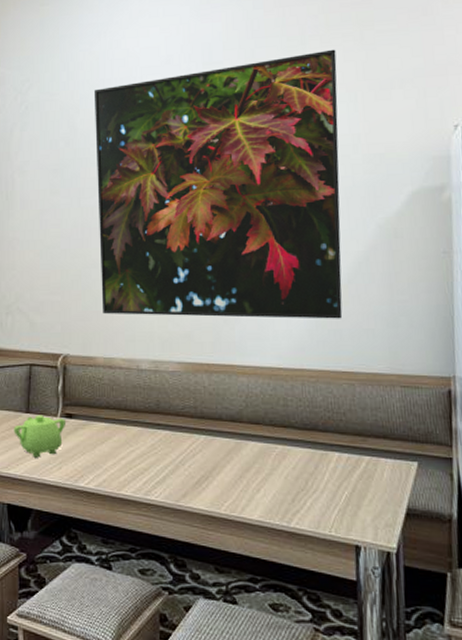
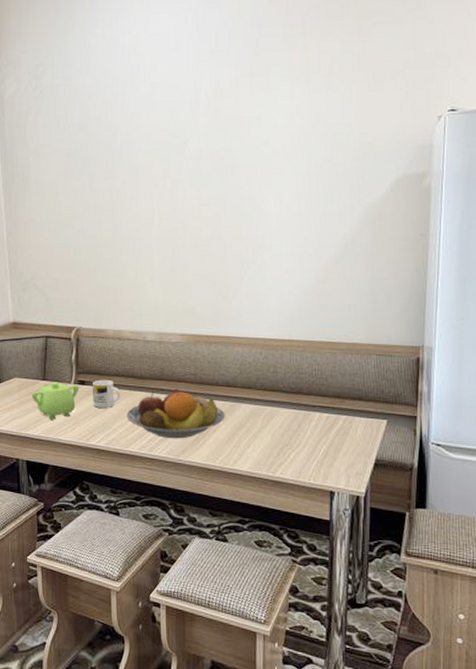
mug: none [81,412,113,444] -> present [93,379,121,408]
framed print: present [94,49,343,319] -> none [106,40,335,295]
fruit bowl: none [119,424,231,481] -> present [126,389,225,439]

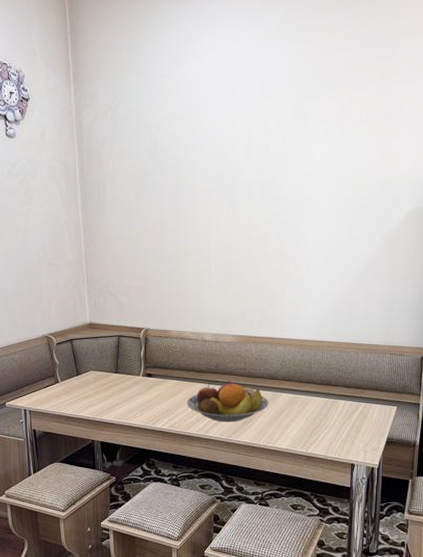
teapot: present [31,382,80,420] -> none [105,375,147,407]
mug: present [93,379,121,408] -> none [159,373,183,397]

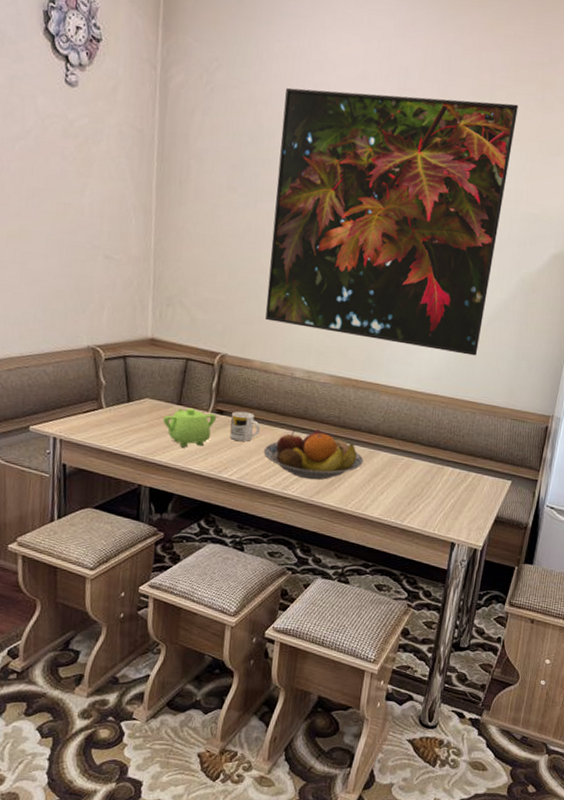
teapot: none [105,375,147,407] -> present [163,408,217,448]
mug: none [159,373,183,397] -> present [229,411,261,441]
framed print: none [173,92,363,305] -> present [265,87,518,356]

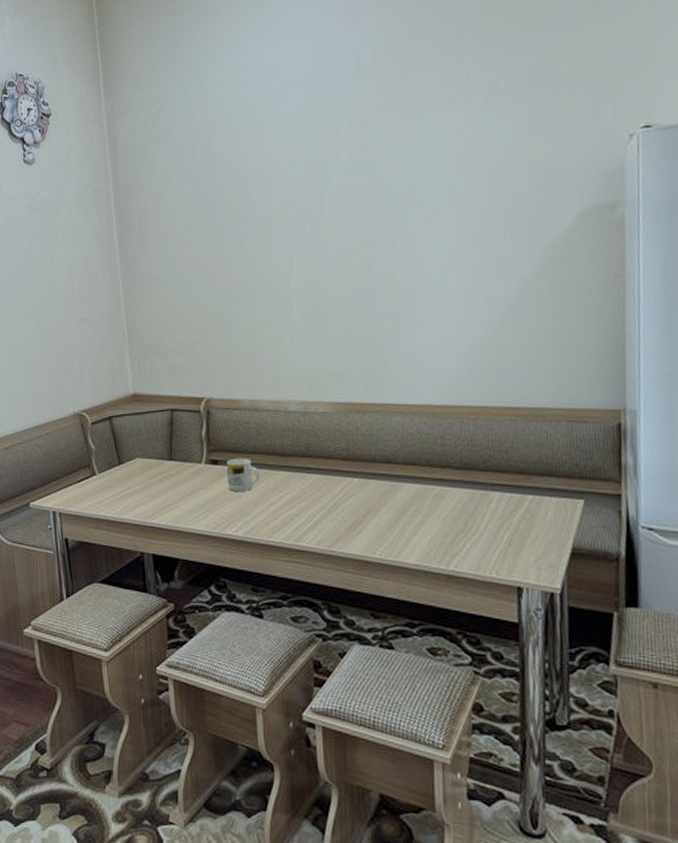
teapot: present [163,408,217,448] -> none [156,462,212,506]
fruit bowl: present [263,430,364,480] -> none [267,467,386,527]
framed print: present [265,87,518,356] -> none [232,53,505,354]

